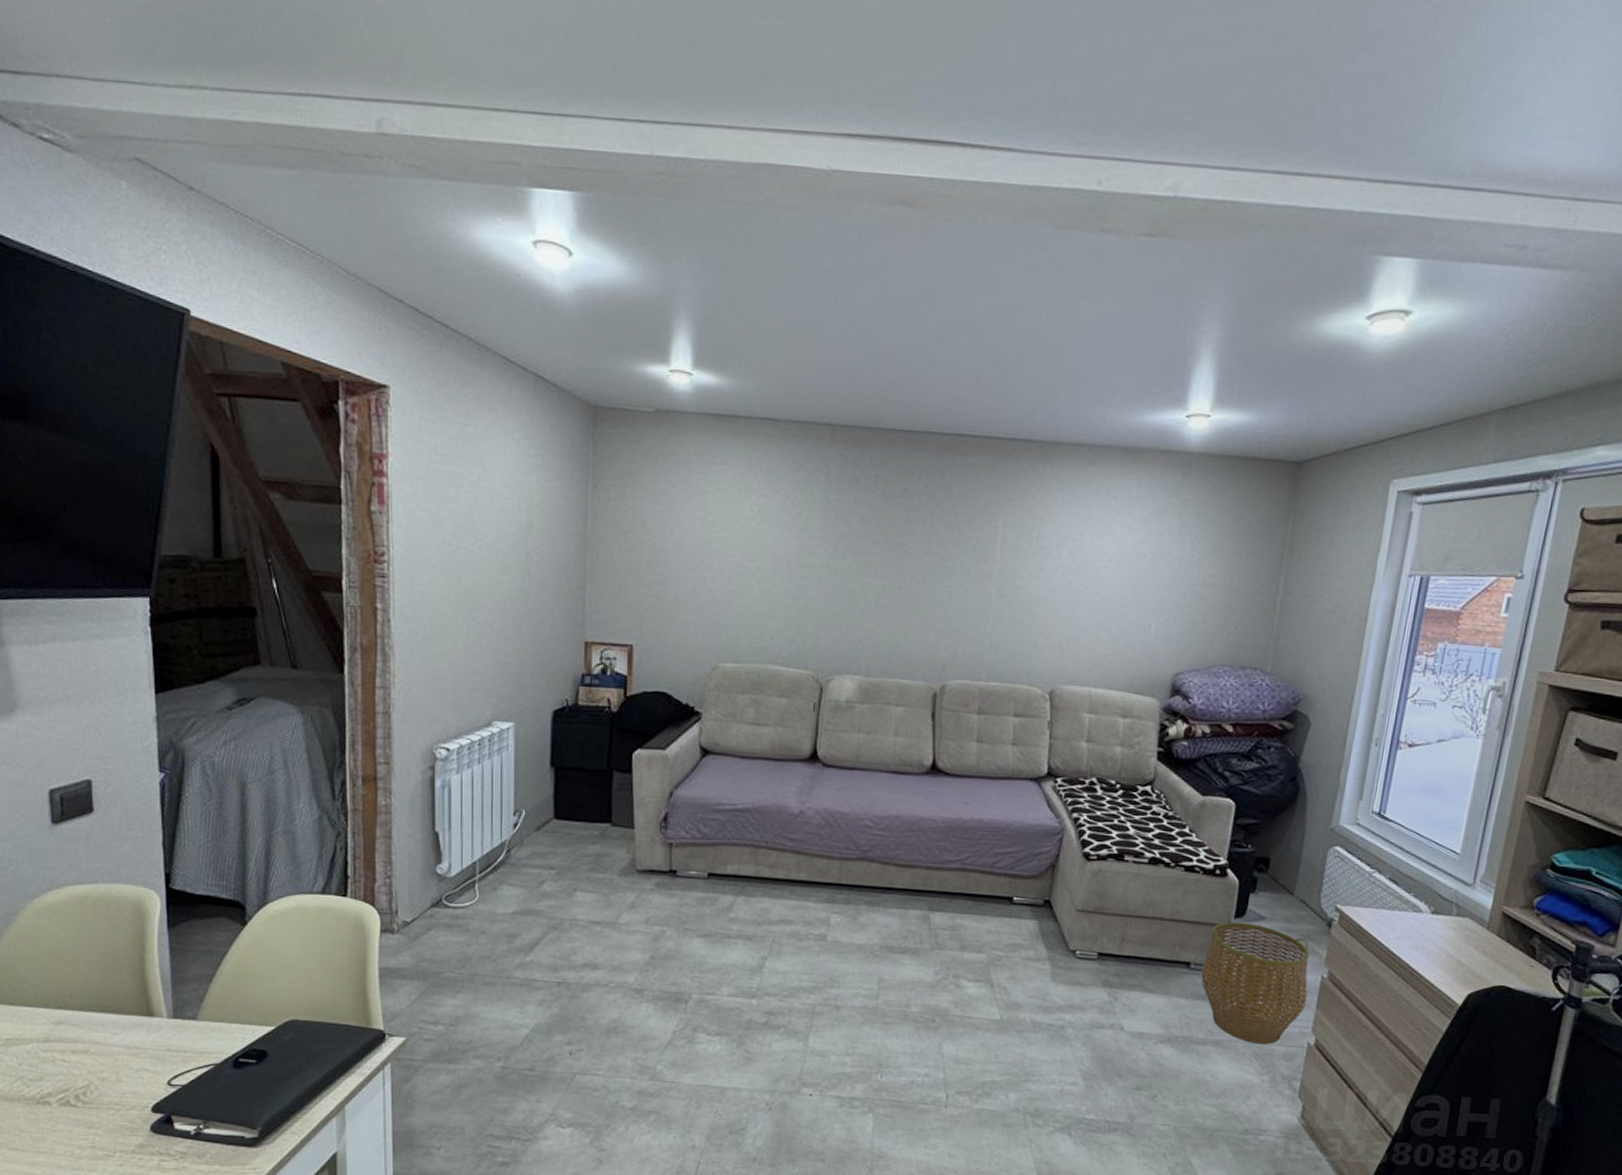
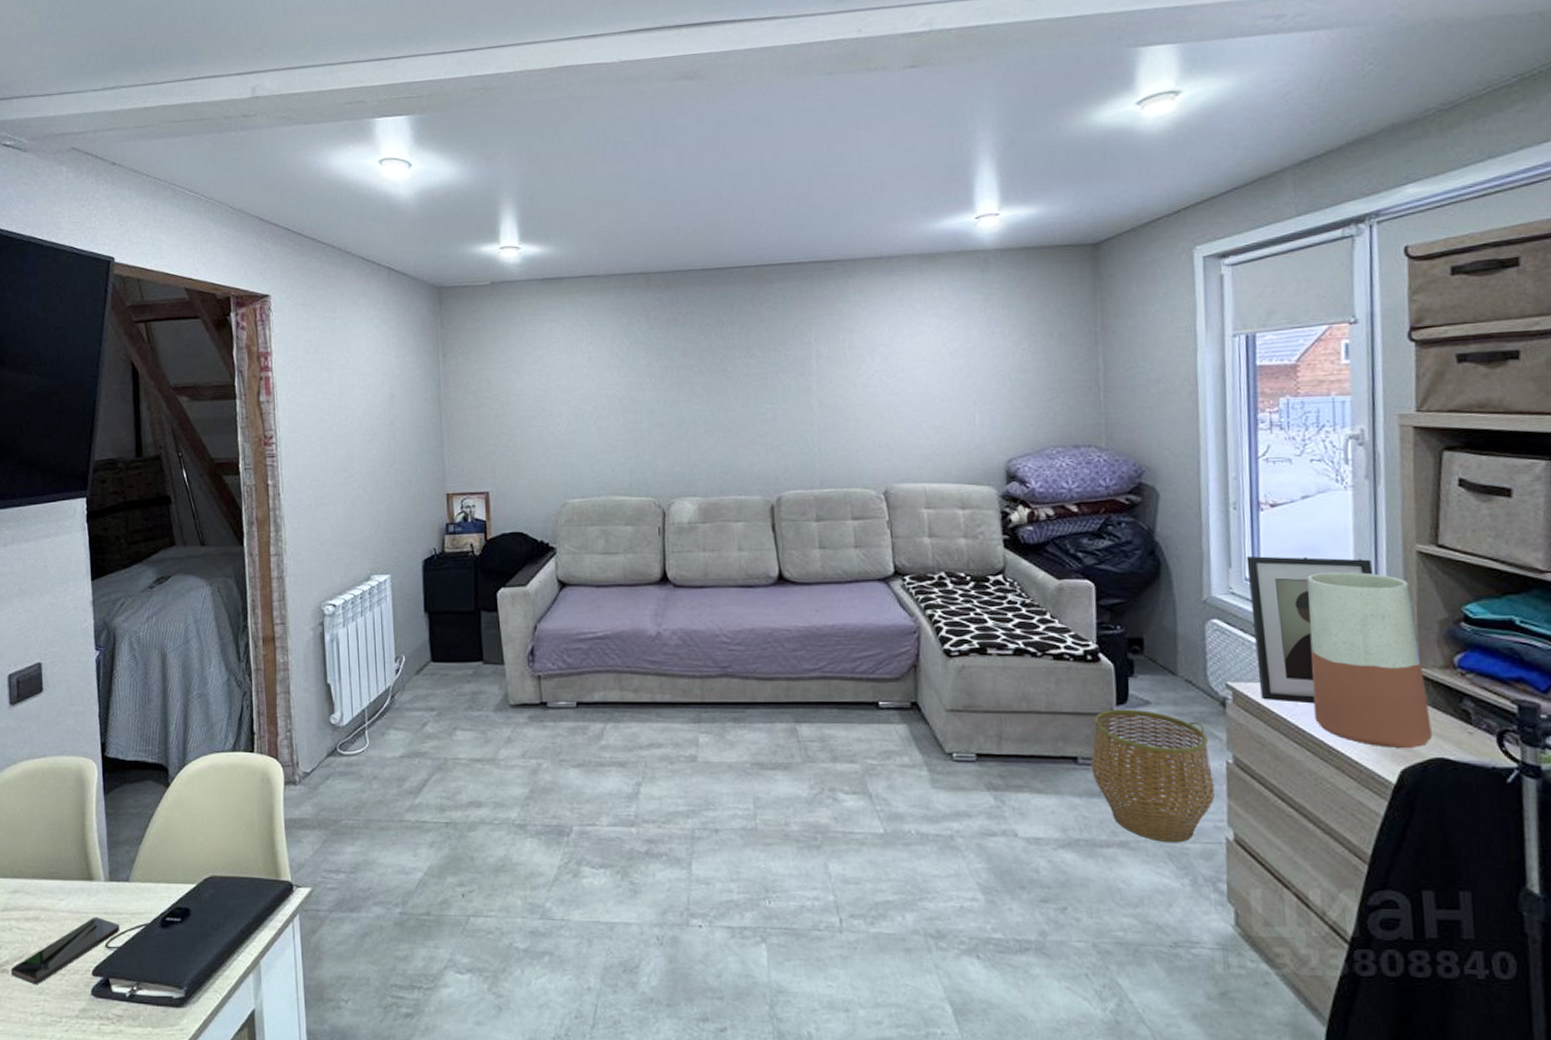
phone: none [54,1053,184,1118] -> present [10,916,120,984]
picture frame: none [1363,791,1485,931] -> present [1246,556,1374,704]
vase: none [1405,812,1512,975] -> present [1307,571,1432,748]

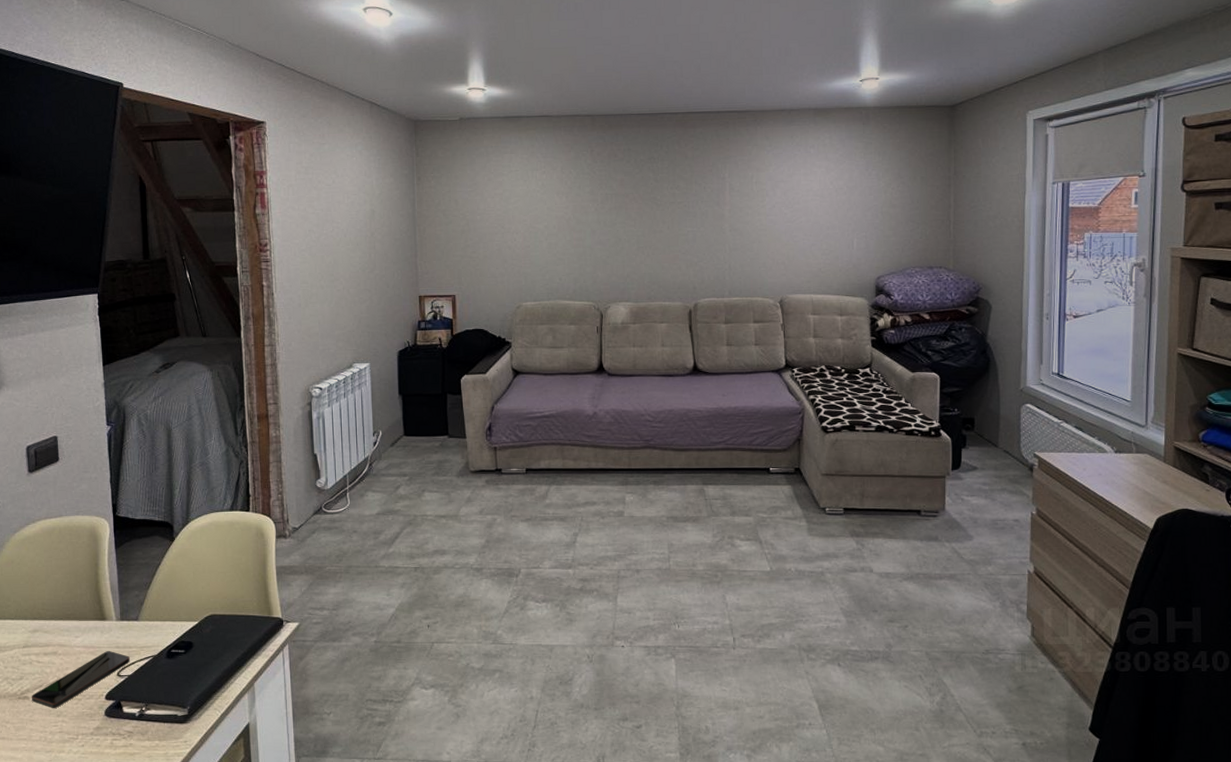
basket: present [1090,709,1215,843] -> none [930,473,1022,575]
picture frame: present [1246,556,1374,704] -> none [1054,356,1146,469]
vase: present [1307,571,1432,748] -> none [1097,368,1180,501]

